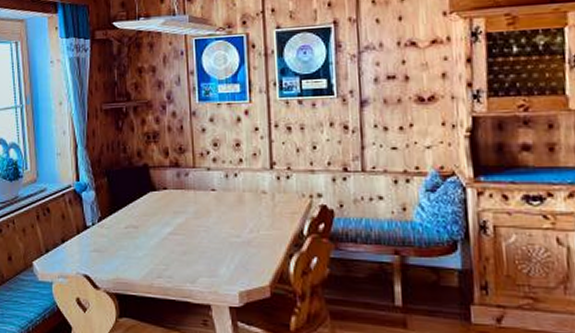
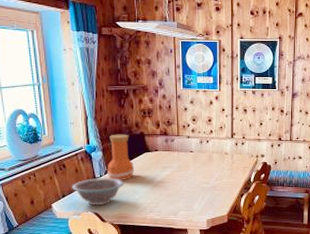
bowl: none [56,227,123,266] -> present [71,178,124,206]
vase: none [101,166,137,230] -> present [107,134,135,180]

